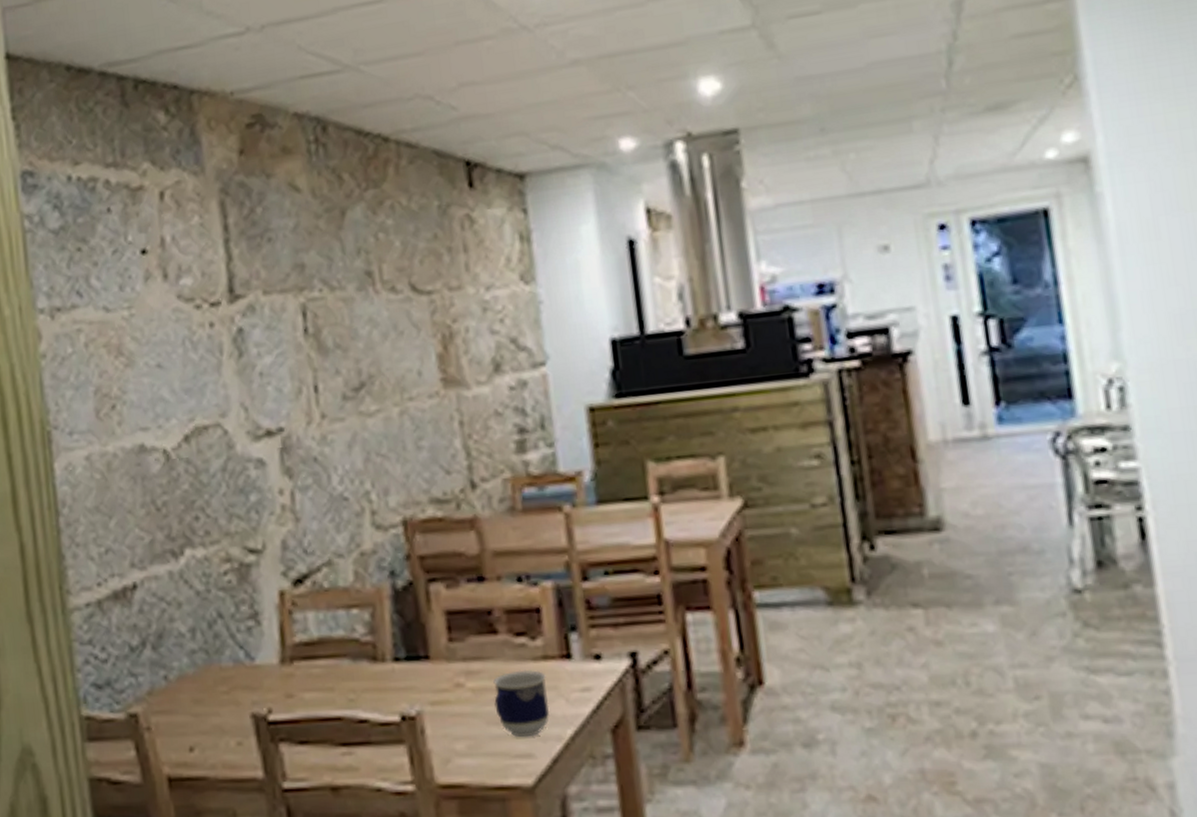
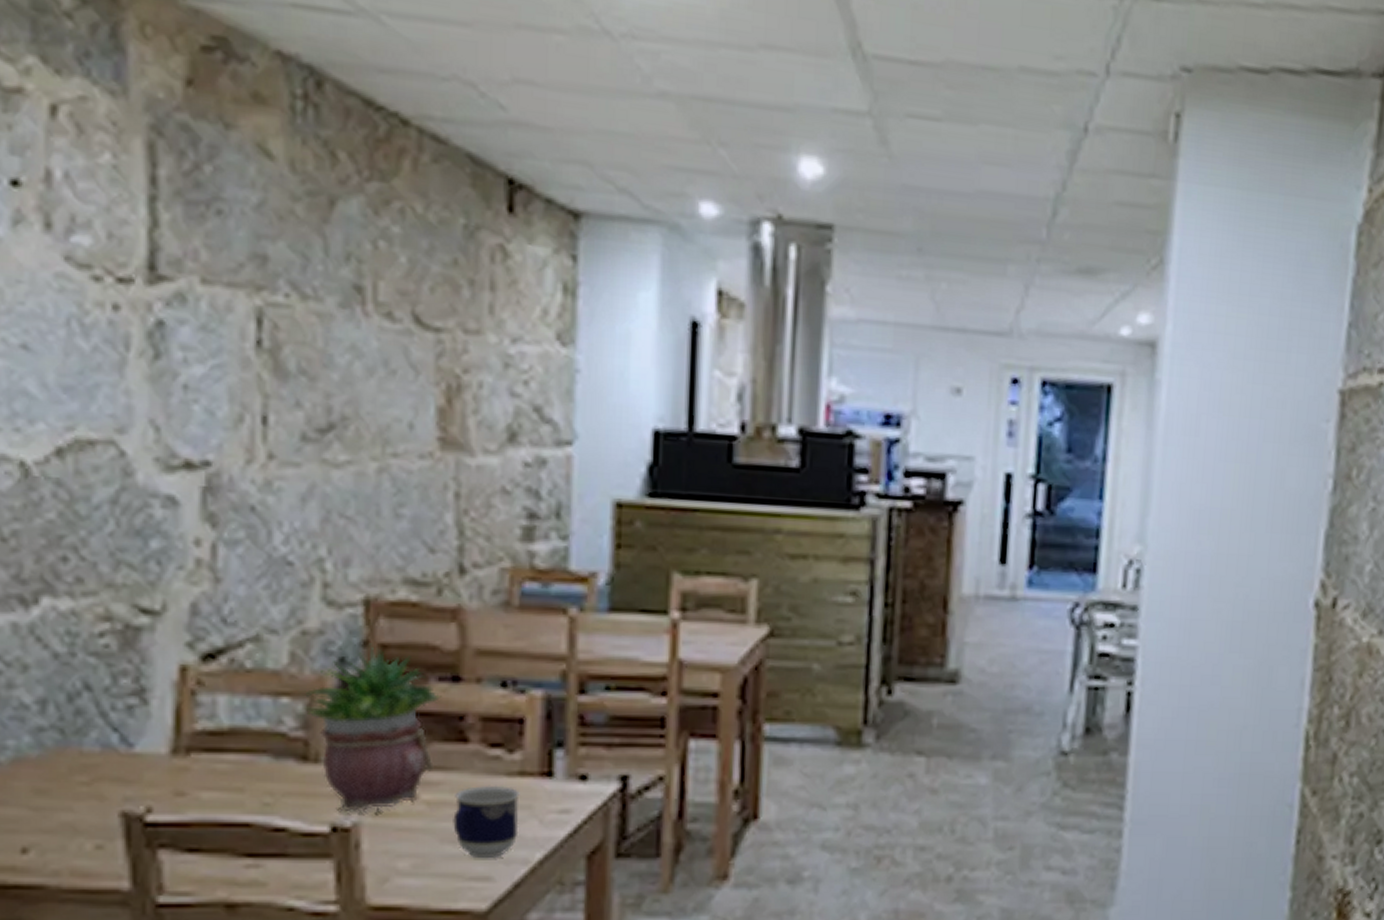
potted plant: none [367,556,473,703] -> present [301,643,442,813]

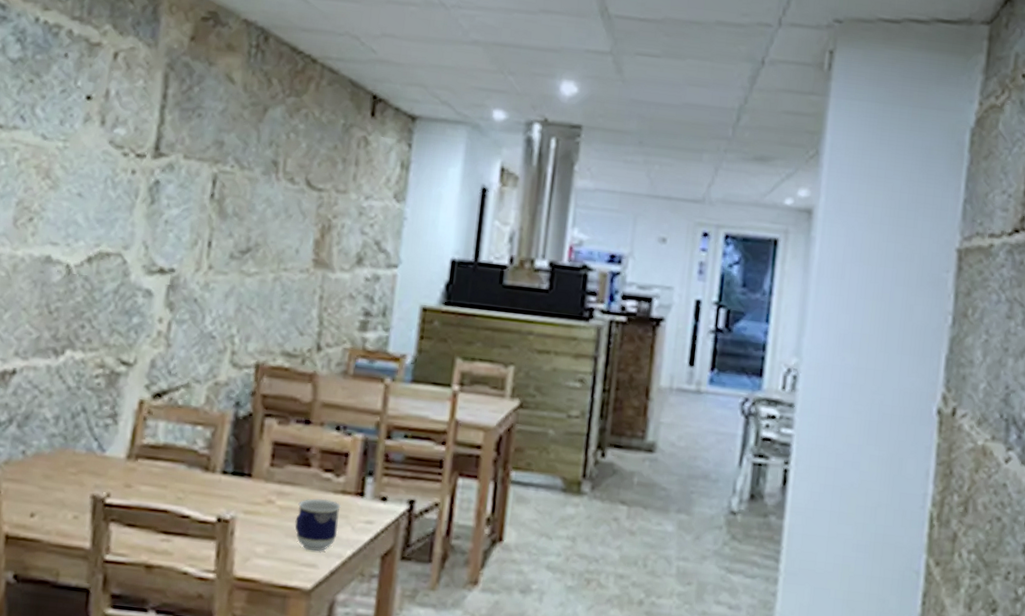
potted plant: present [301,643,442,813] -> none [208,393,297,510]

